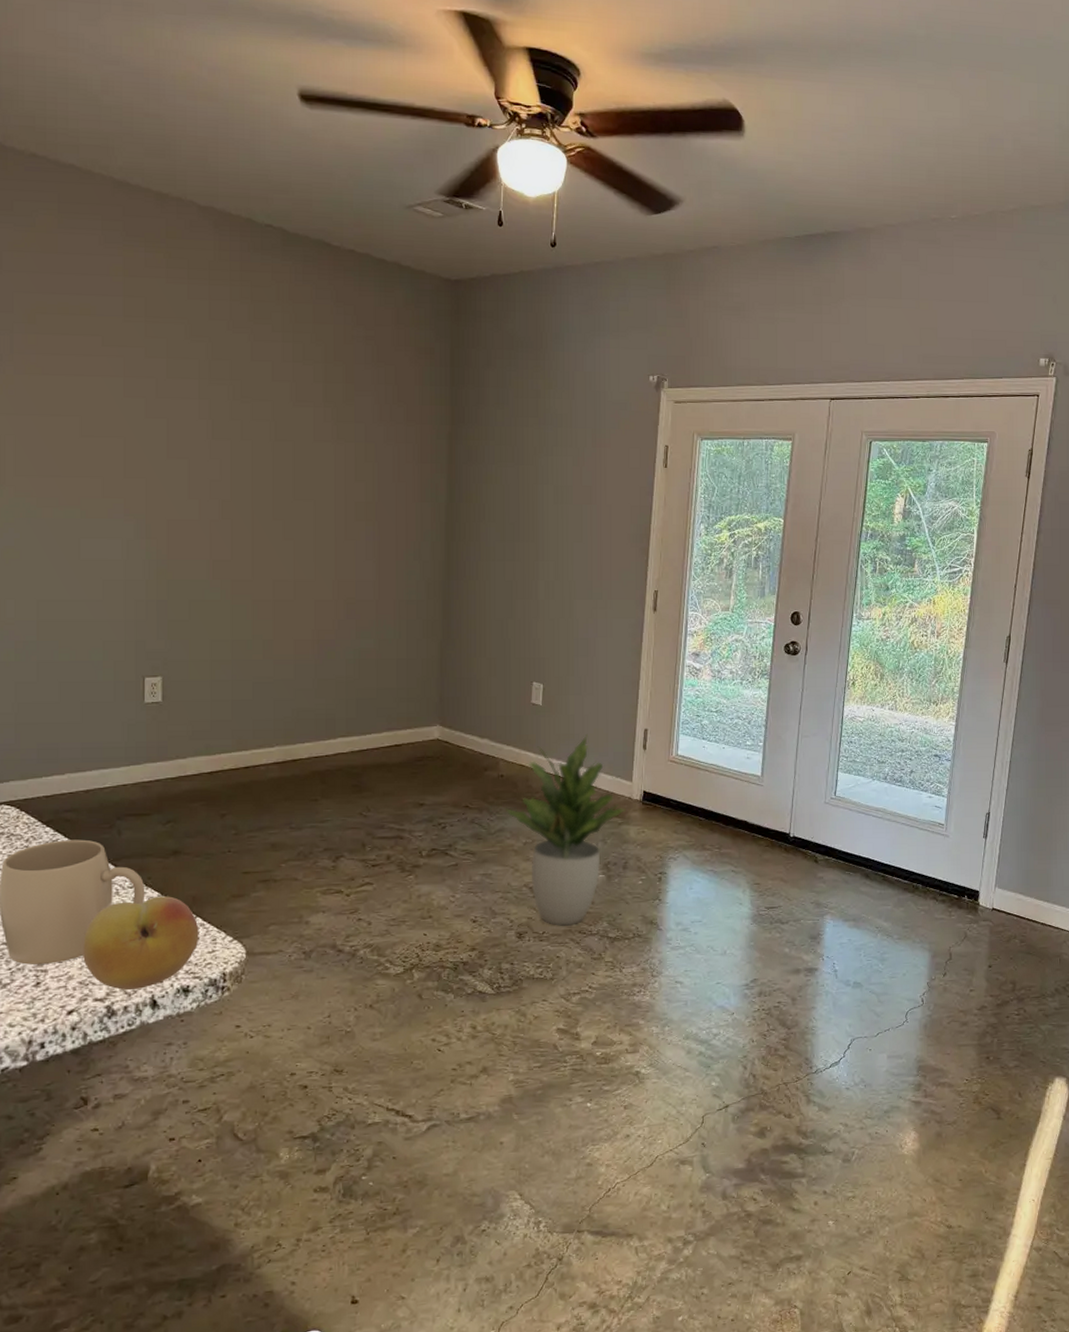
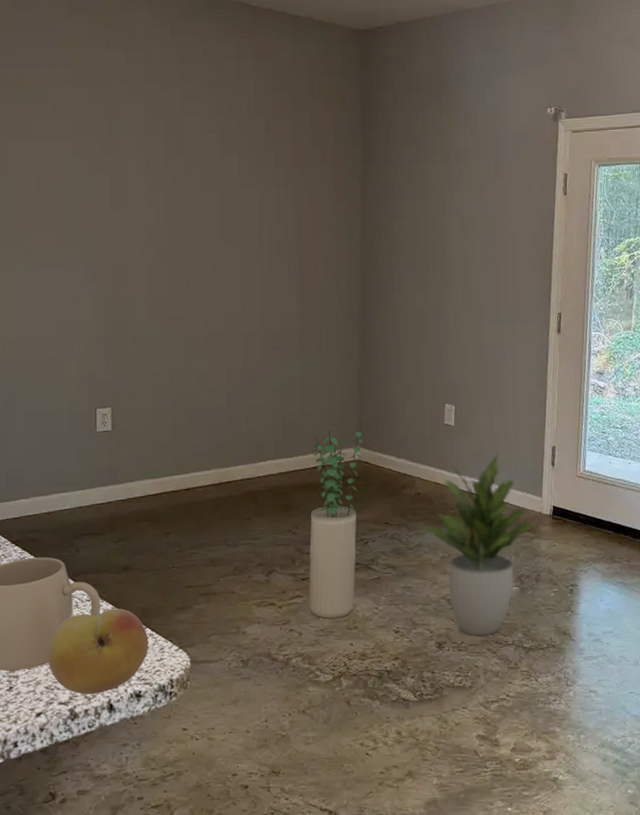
vase: none [380,698,444,907] -> present [309,421,364,619]

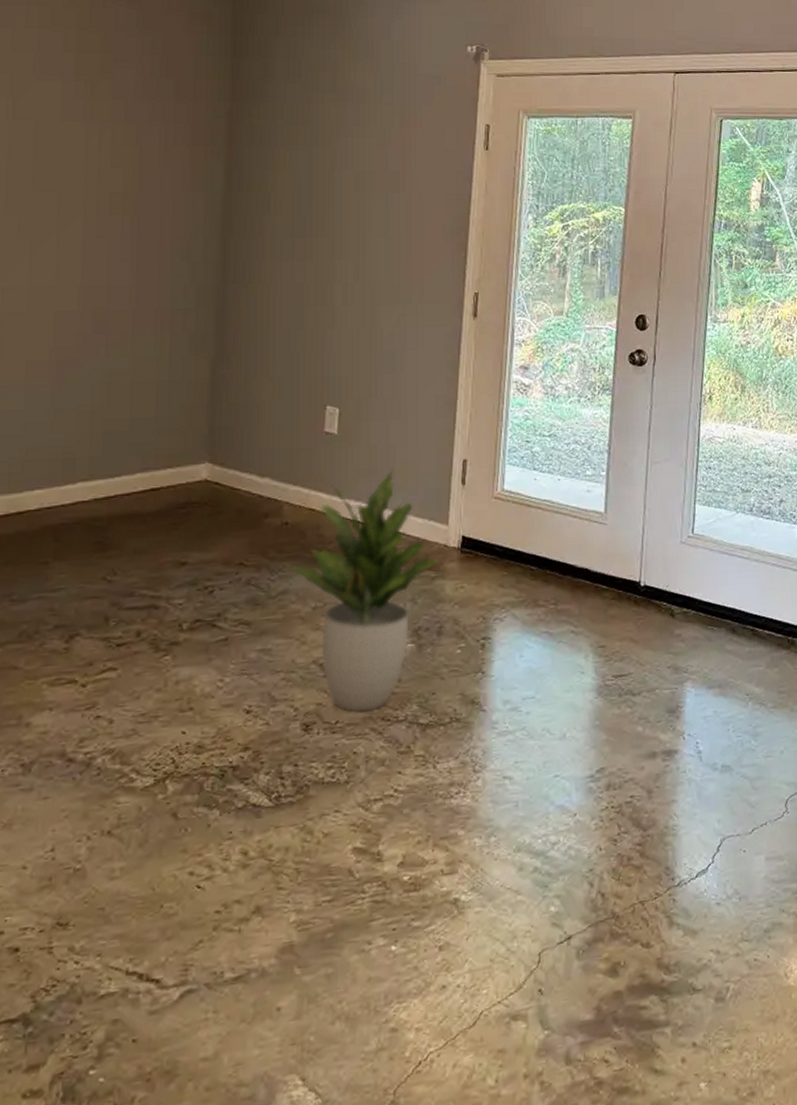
vase: present [309,421,364,619] -> none [126,429,215,699]

